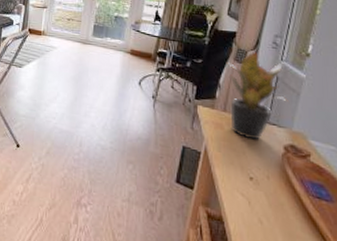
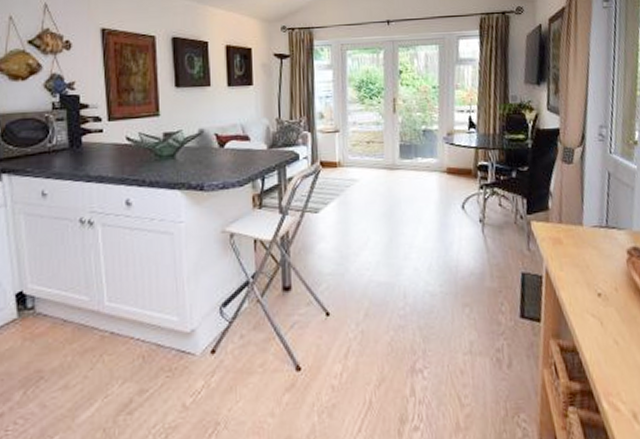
potted plant: present [226,52,288,140] -> none [553,148,624,250]

